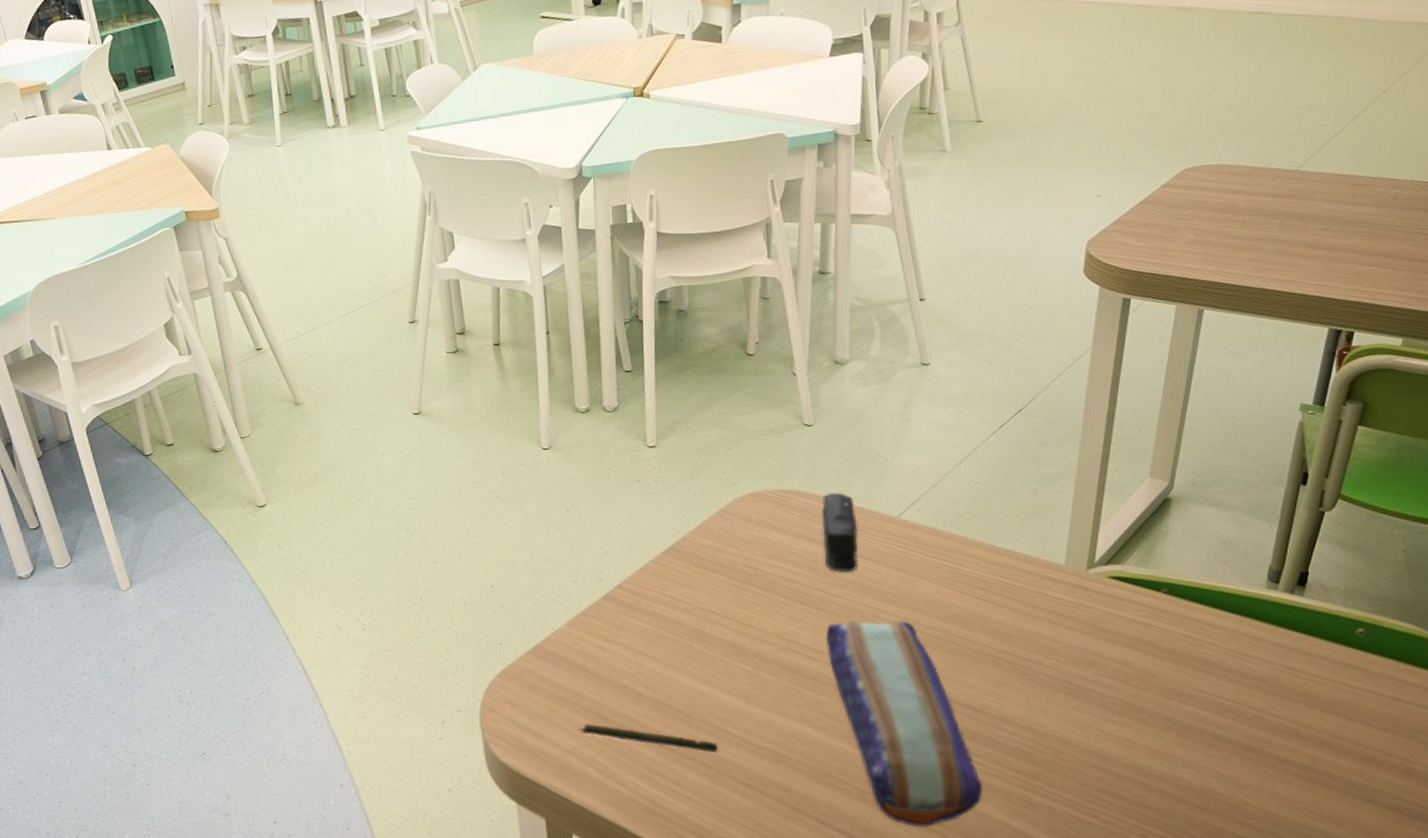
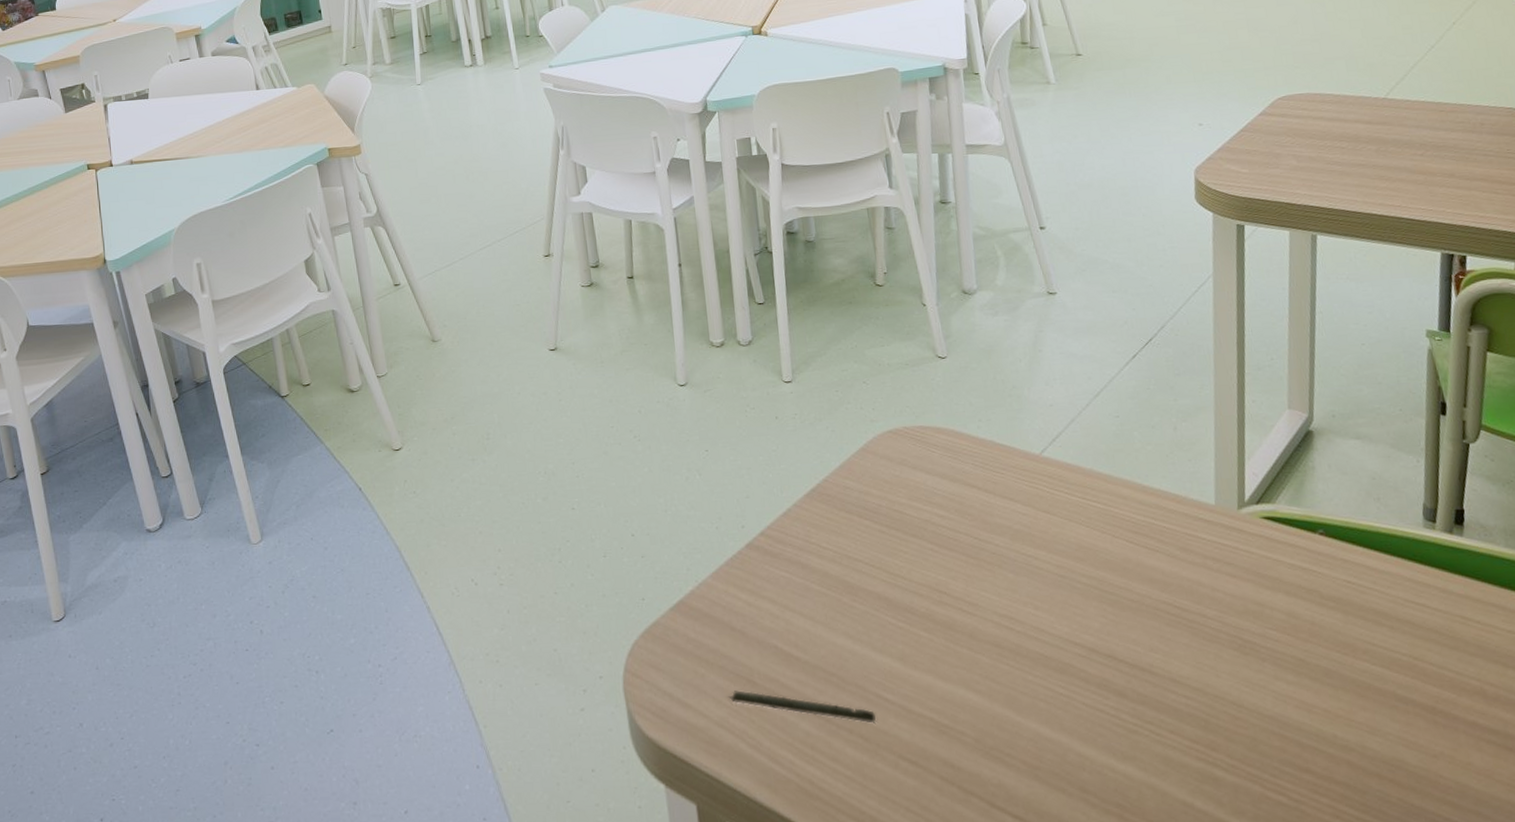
stapler: present [822,492,858,573] -> none [962,428,1005,516]
pencil case: present [825,619,983,827] -> none [978,567,1161,810]

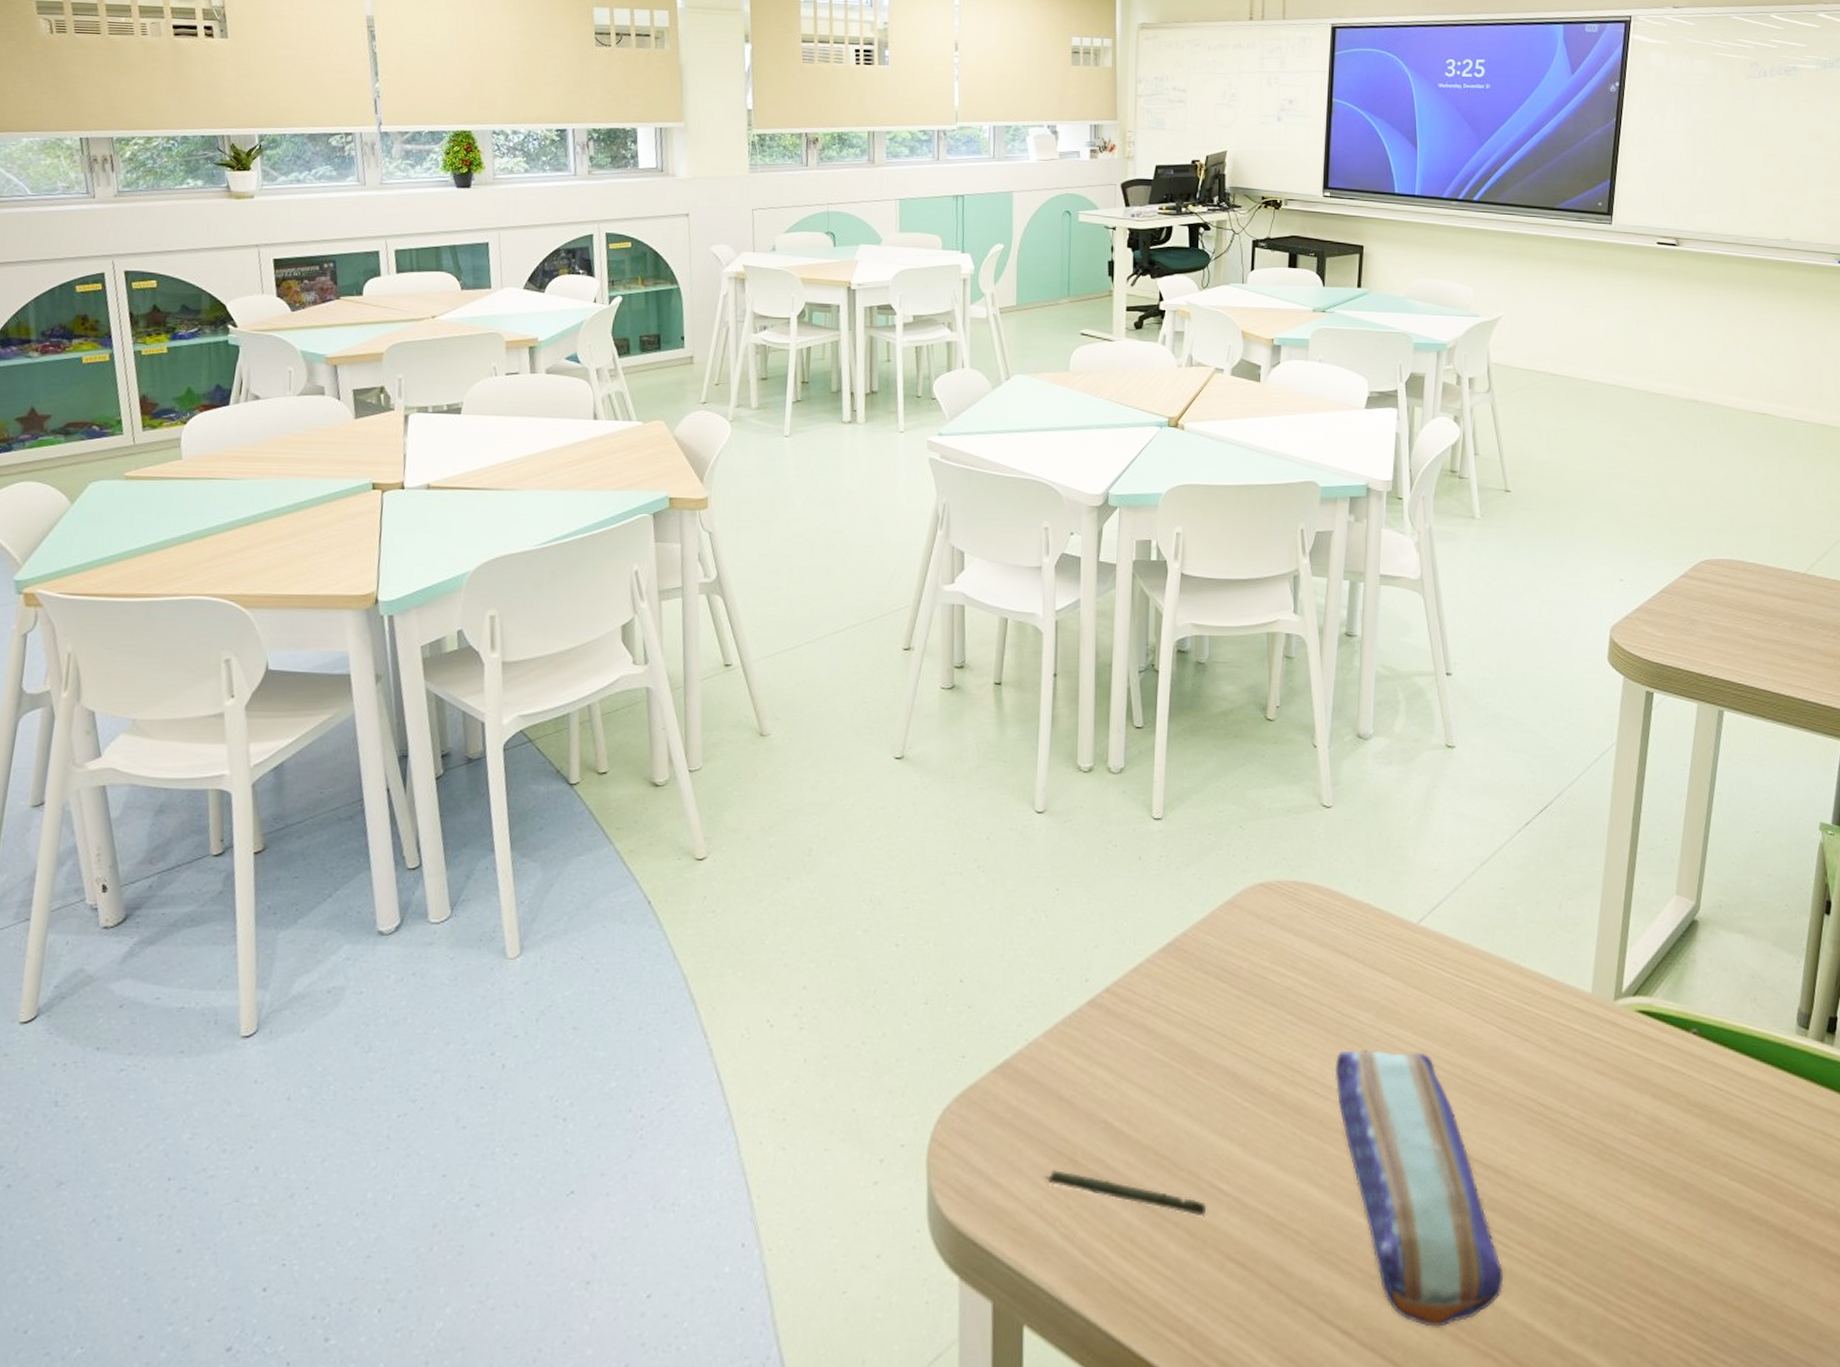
pencil case: none [978,567,1161,810] -> present [1335,1050,1504,1327]

